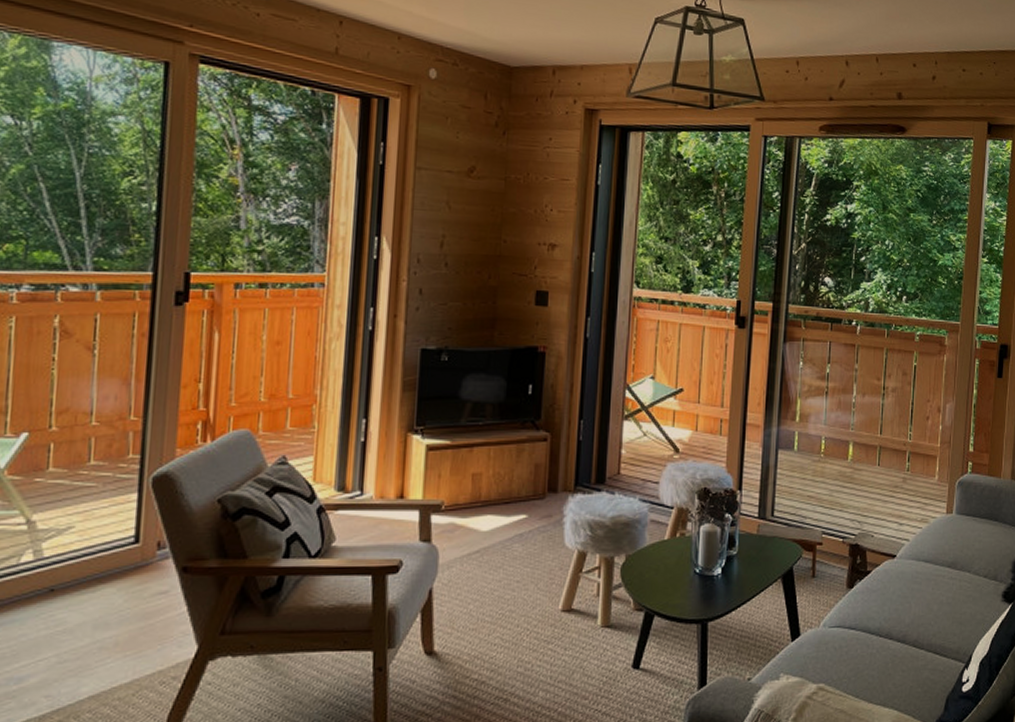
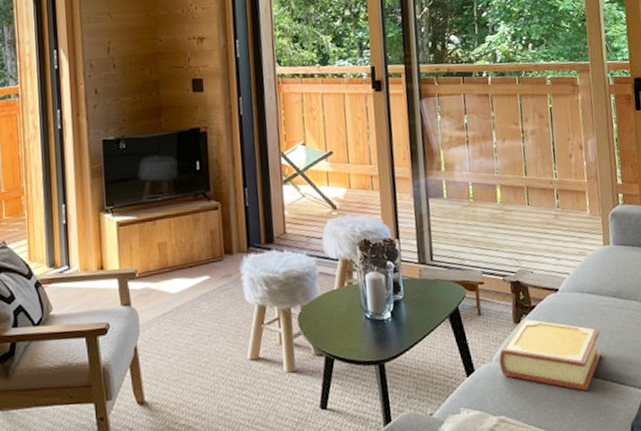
book: none [826,584,930,661] -> present [498,318,602,391]

